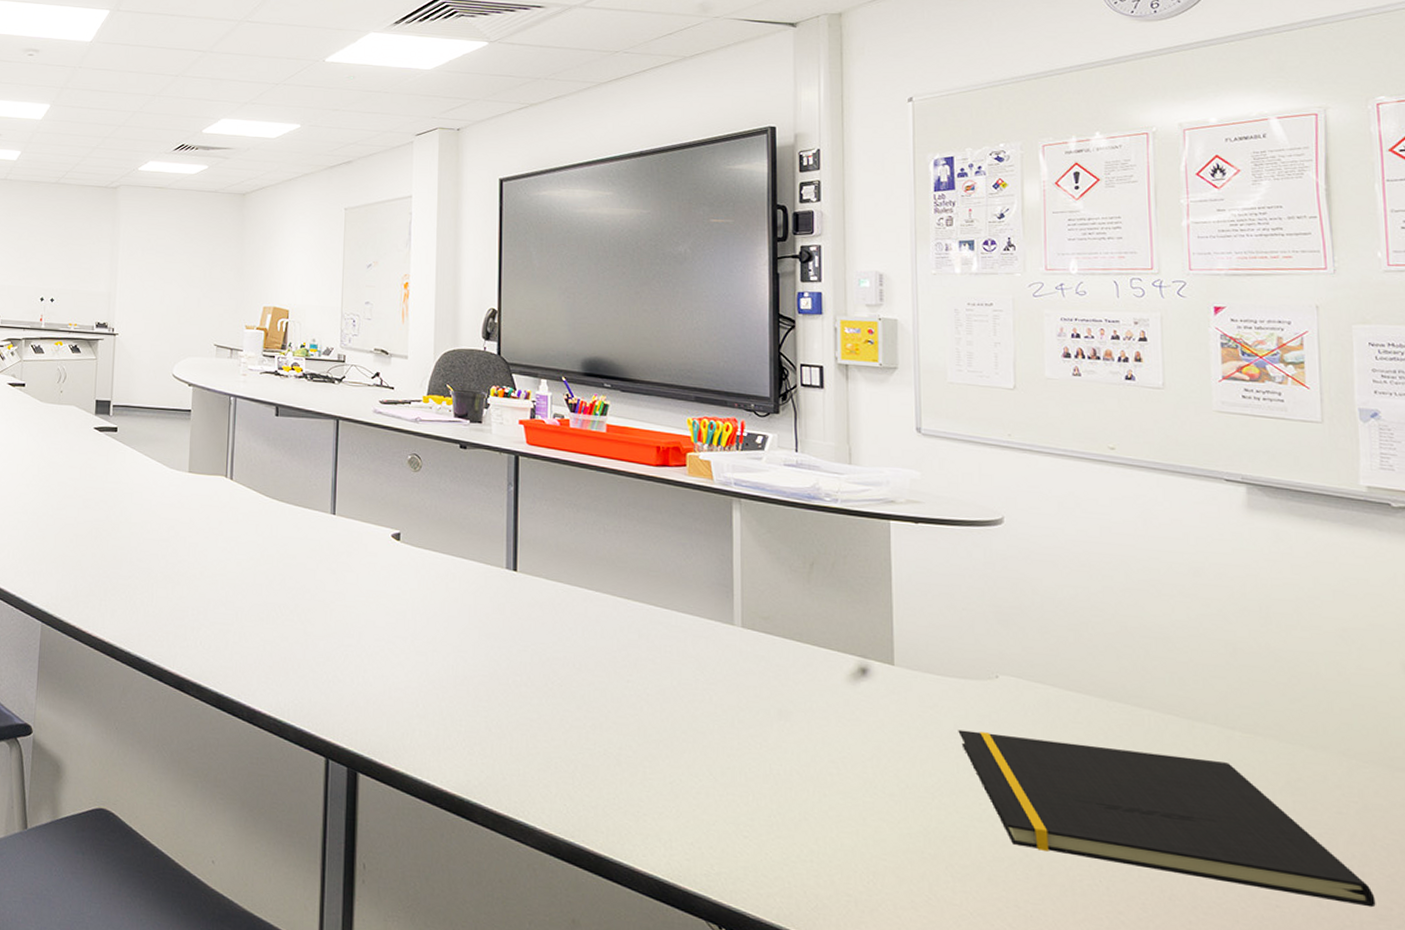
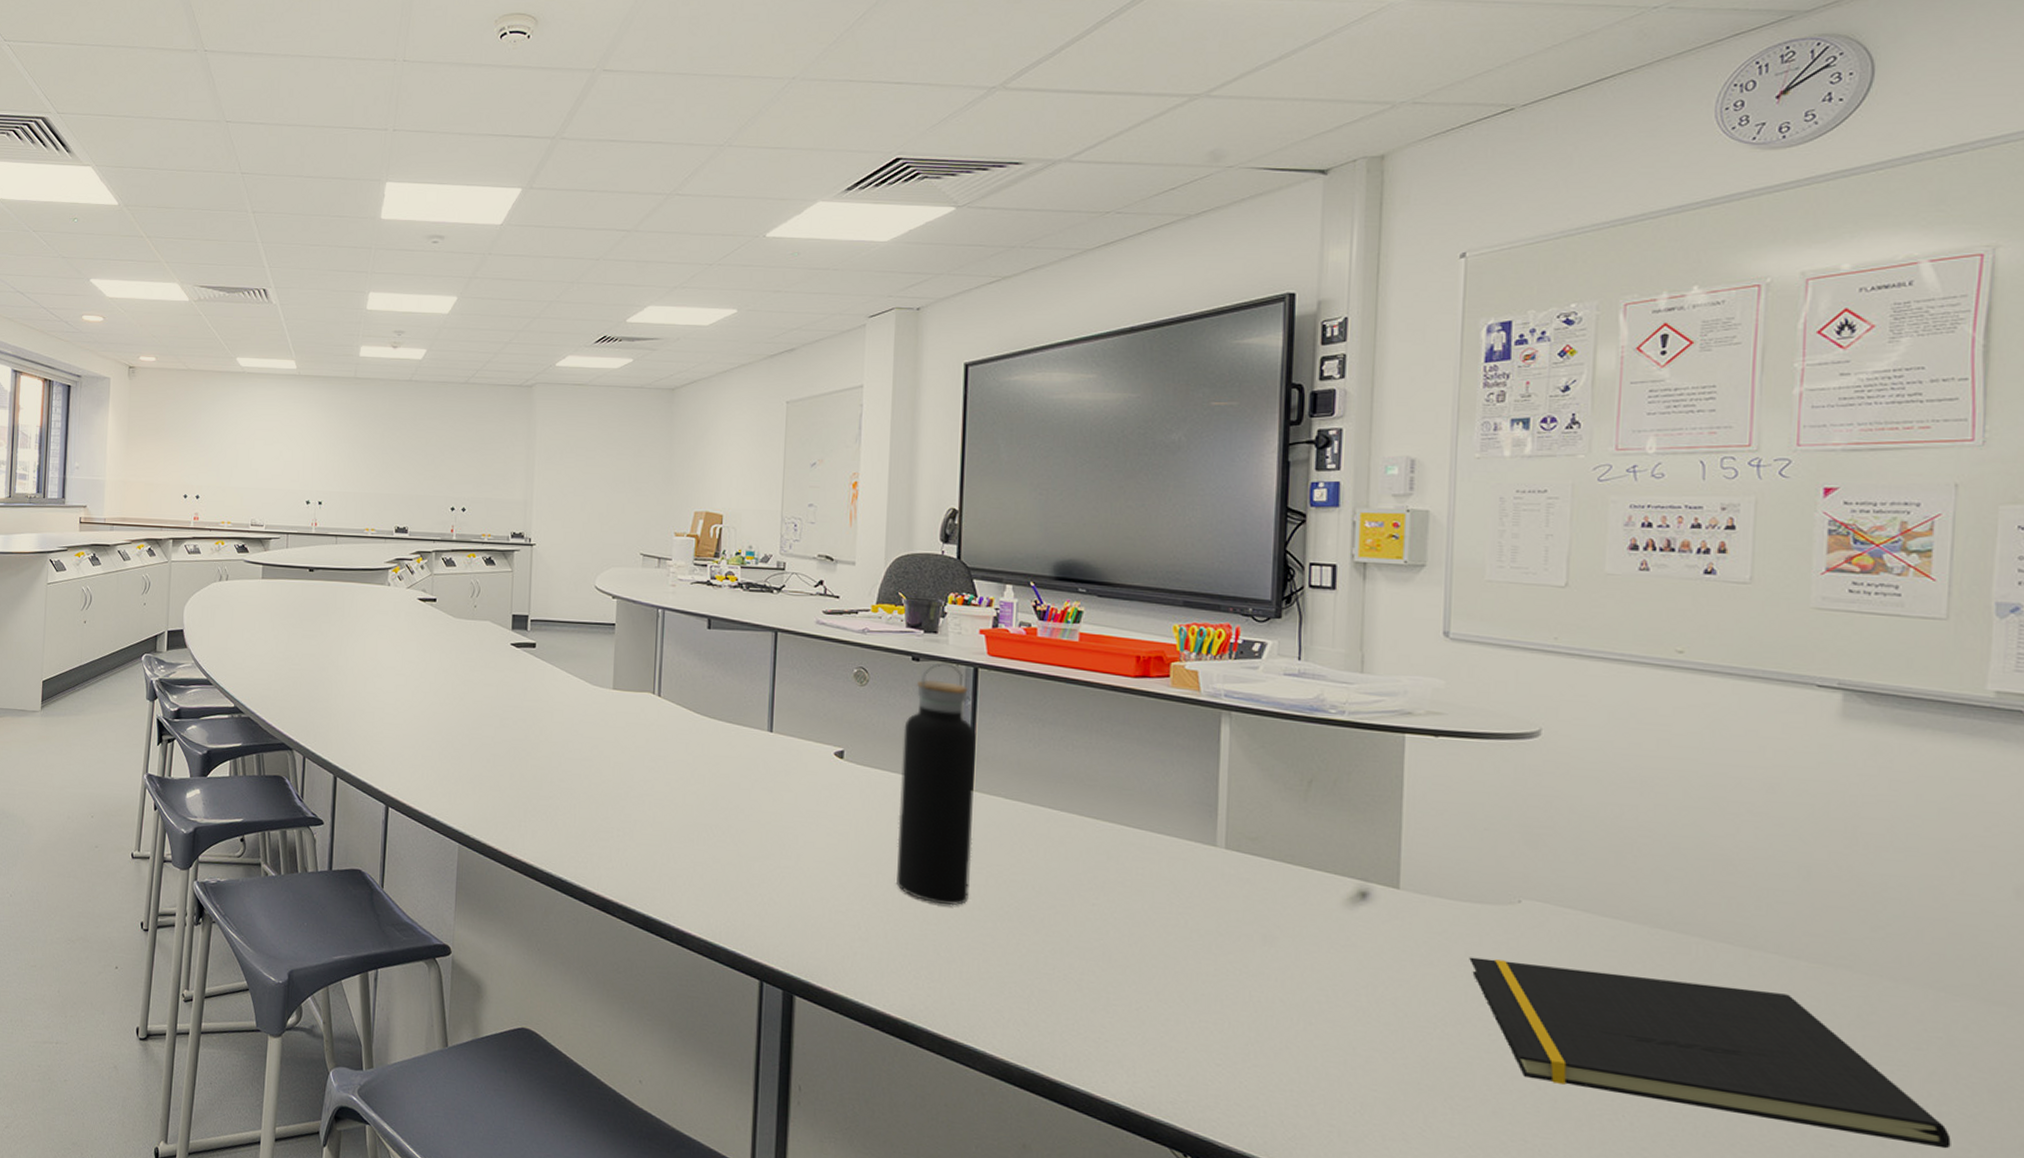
water bottle: none [449,450,518,683] -> present [895,662,976,906]

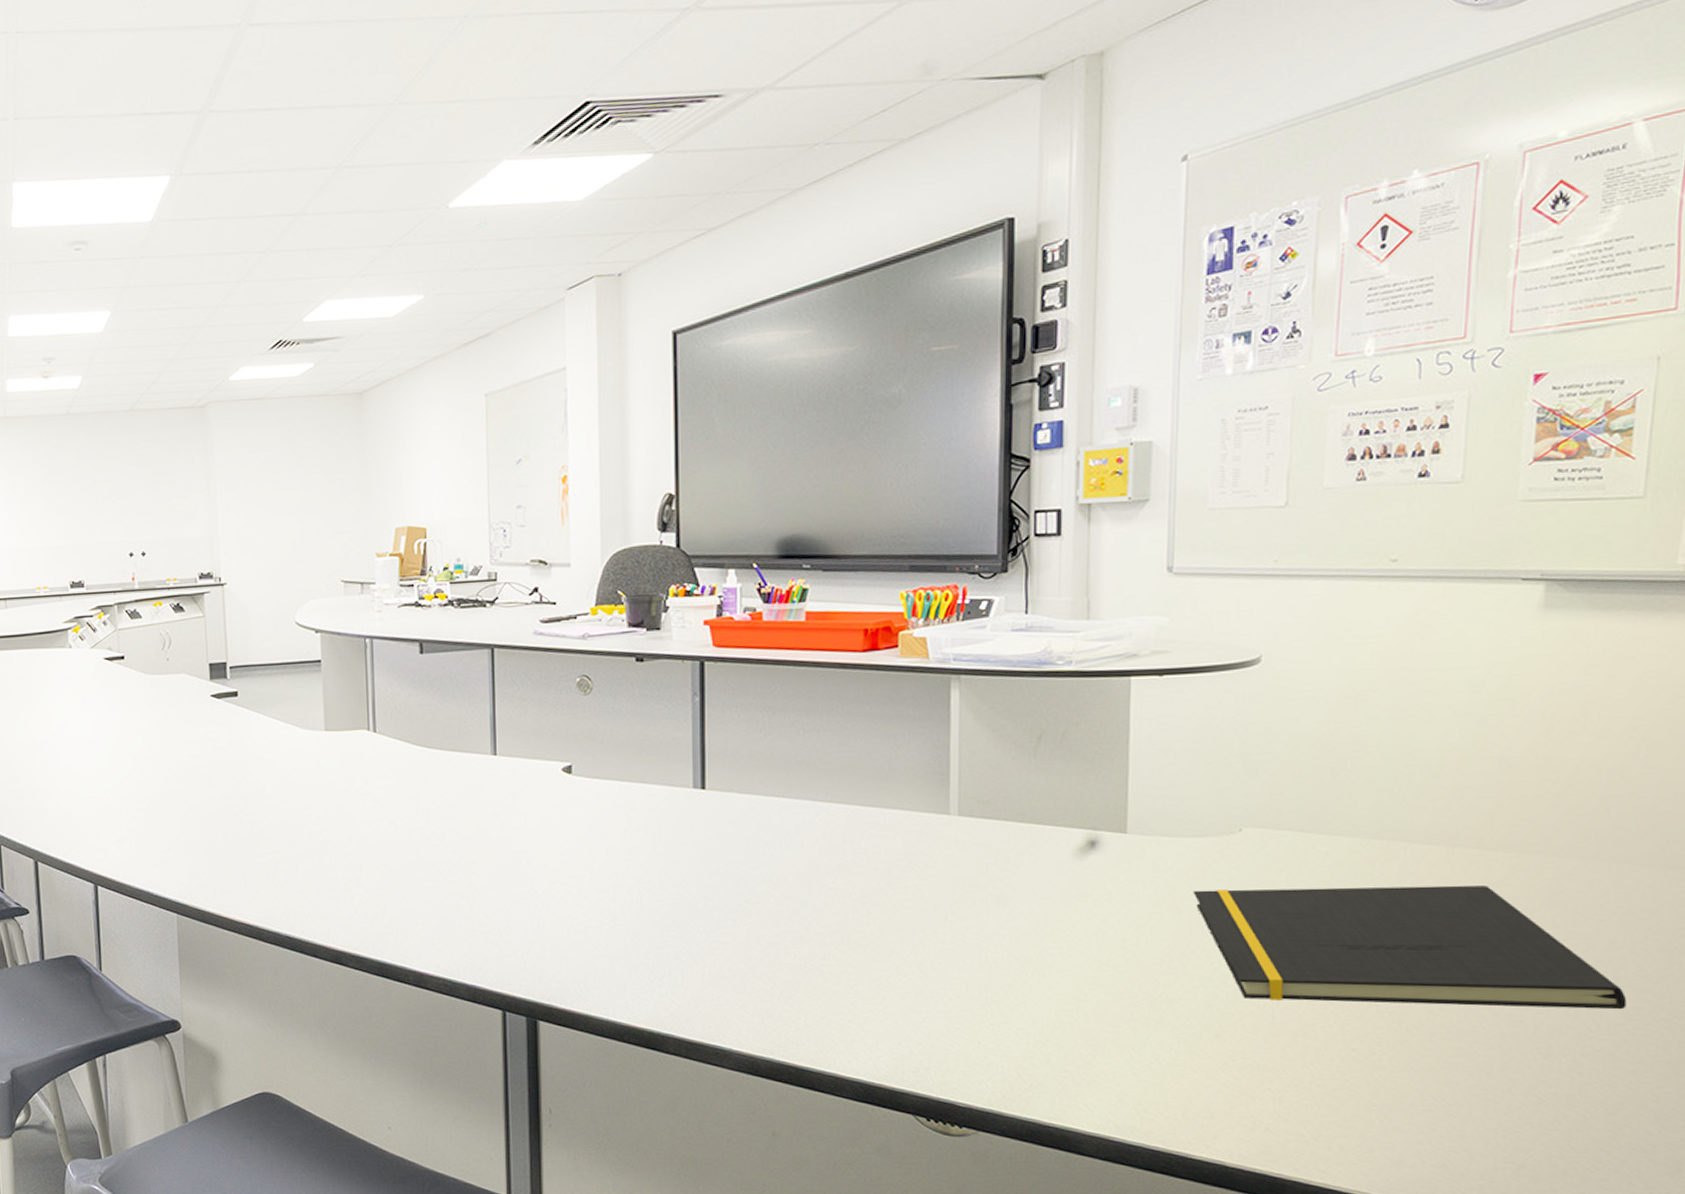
water bottle: present [895,662,976,906] -> none [631,660,708,910]

